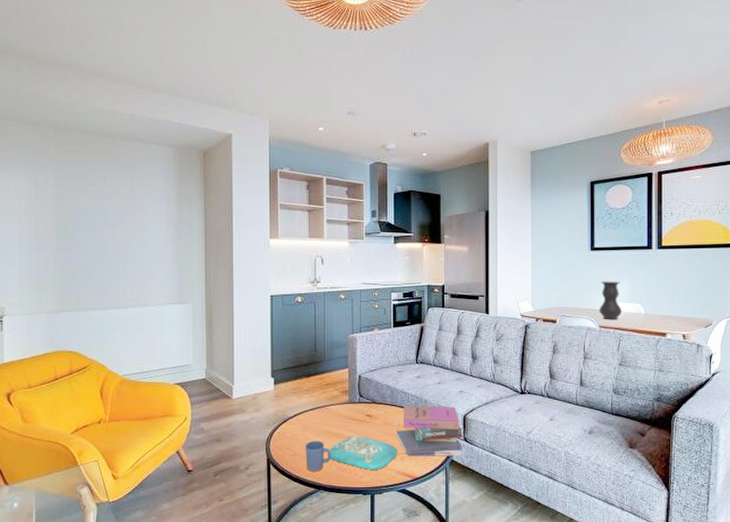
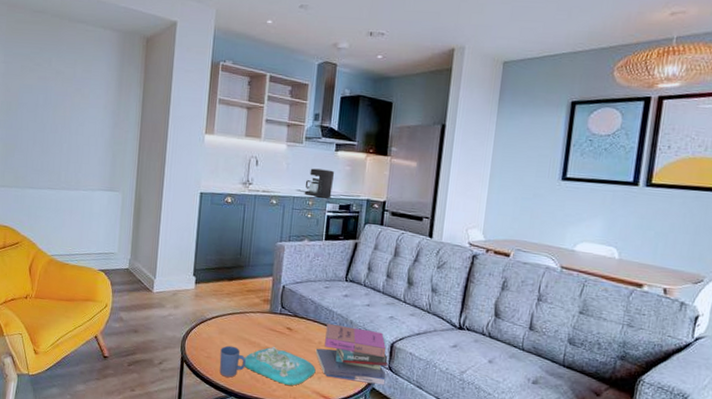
coffee maker: none [369,261,396,289] -> present [304,168,335,199]
vase: present [599,281,623,320] -> none [562,216,593,262]

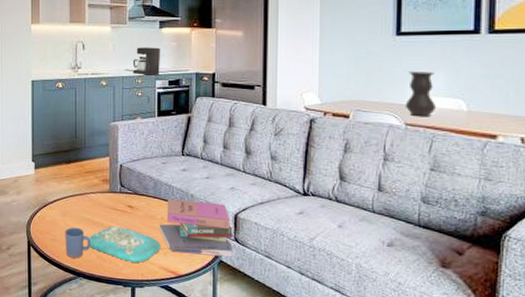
vase: none [562,216,593,262] -> present [405,71,437,117]

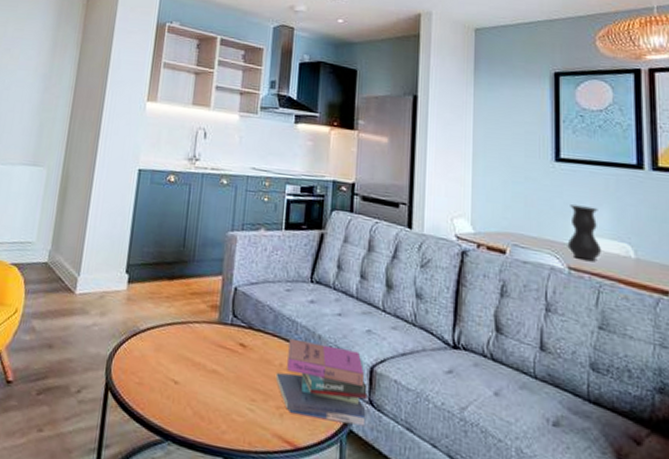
mug: present [65,227,92,259] -> none [153,367,189,413]
decorative tray: present [89,224,161,263] -> none [185,368,277,426]
coffee maker: present [132,47,161,76] -> none [259,143,295,180]

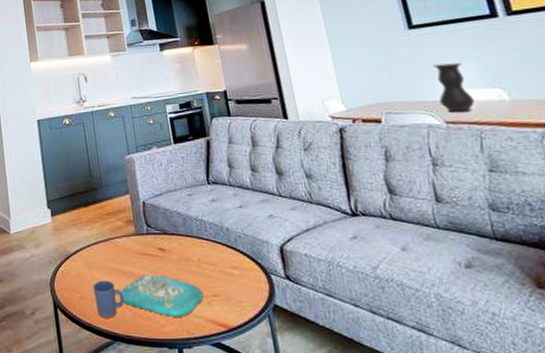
mug: none [153,367,189,413] -> present [93,280,125,318]
decorative tray: none [185,368,277,426] -> present [121,272,204,317]
books: present [275,338,368,427] -> none [196,235,288,300]

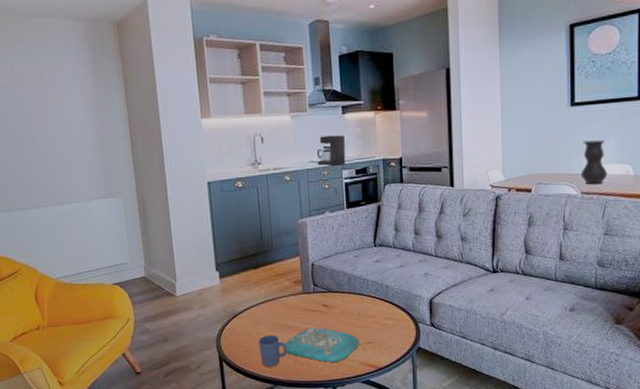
coffee maker: none [139,70,169,102] -> present [317,135,346,167]

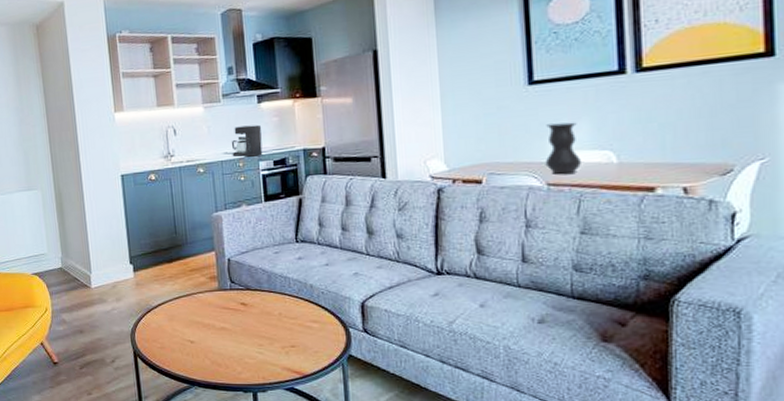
mug: present [258,334,288,367] -> none [173,332,204,366]
decorative tray: present [285,326,359,362] -> none [201,325,282,365]

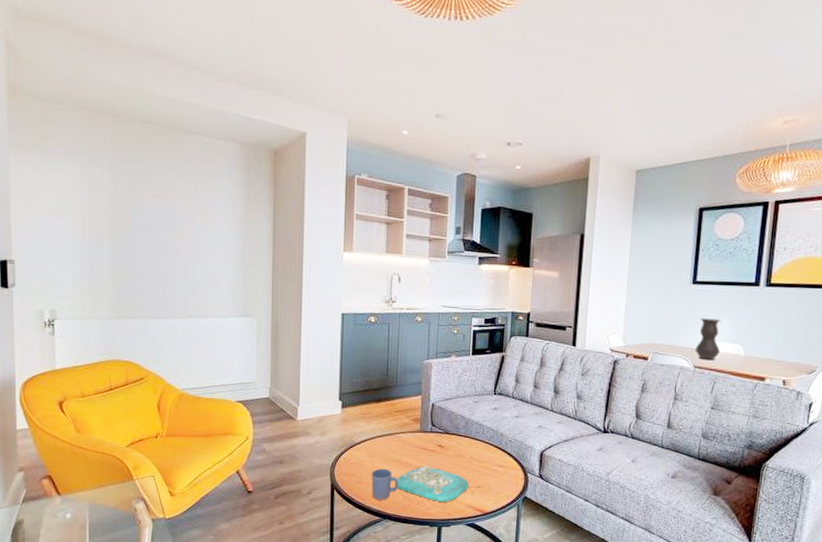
mug: none [173,332,204,366] -> present [371,468,399,500]
decorative tray: none [201,325,282,365] -> present [397,464,469,502]
coffee maker: present [232,124,263,158] -> none [449,283,479,314]

